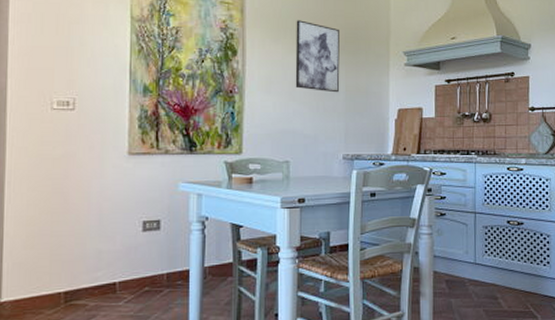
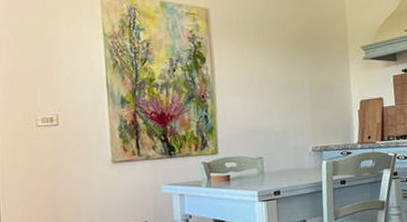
wall art: present [295,20,340,93] -> none [258,24,304,90]

